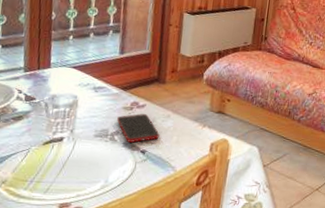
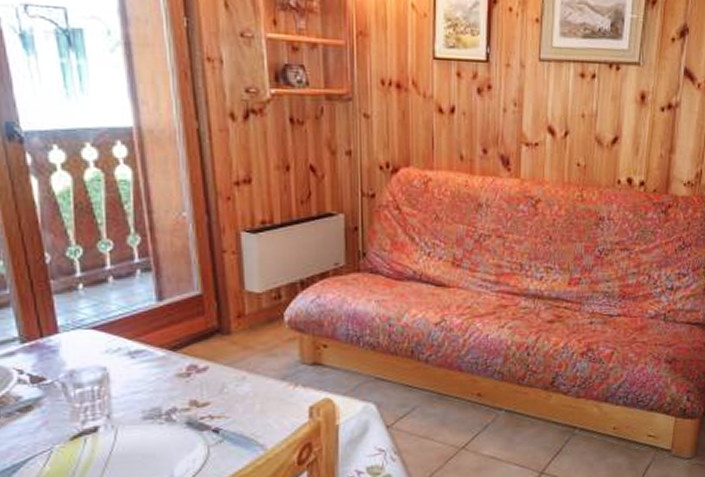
cell phone: present [117,114,160,143] -> none [171,380,236,421]

